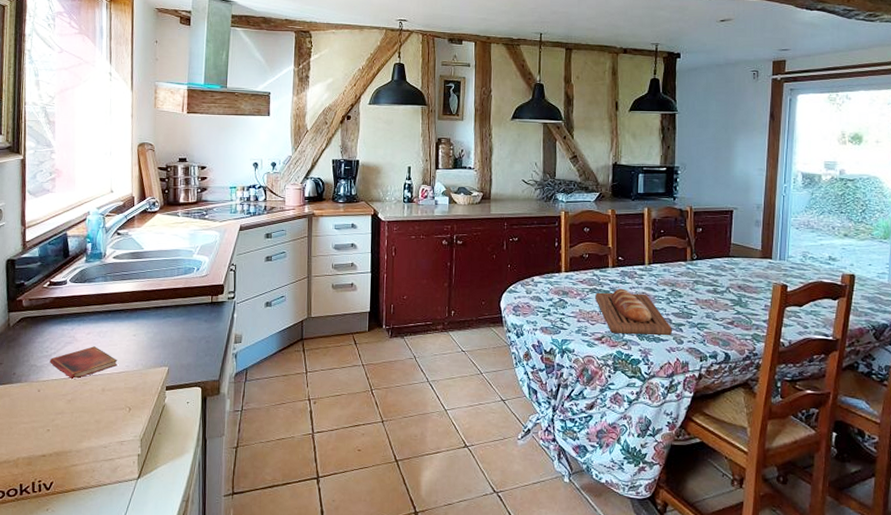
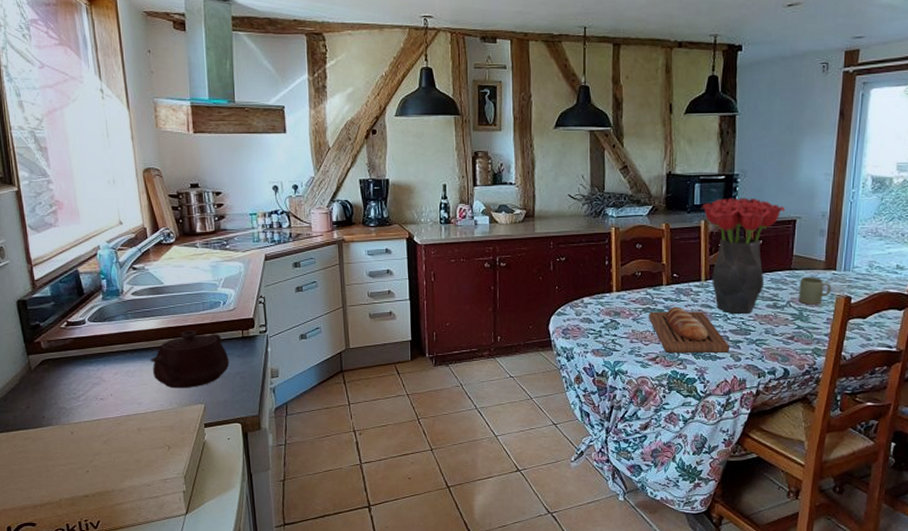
diary: present [49,346,118,380] -> none [78,386,151,421]
teapot: none [122,294,197,351] -> present [150,330,230,389]
bouquet: none [645,188,722,298] -> present [702,198,785,314]
mug: none [737,264,767,292] -> present [798,276,831,305]

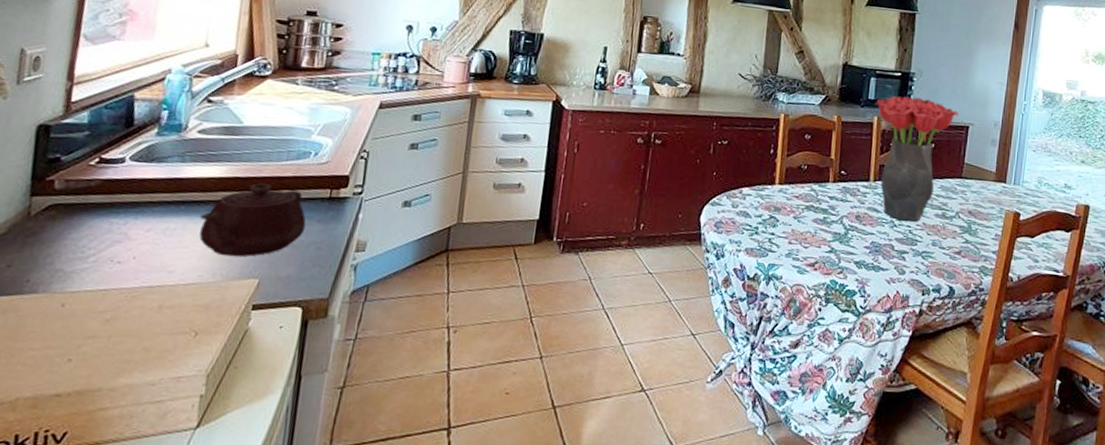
bread loaf: present [649,306,729,353] -> none [811,207,894,264]
mug: present [798,276,831,305] -> none [967,187,1000,219]

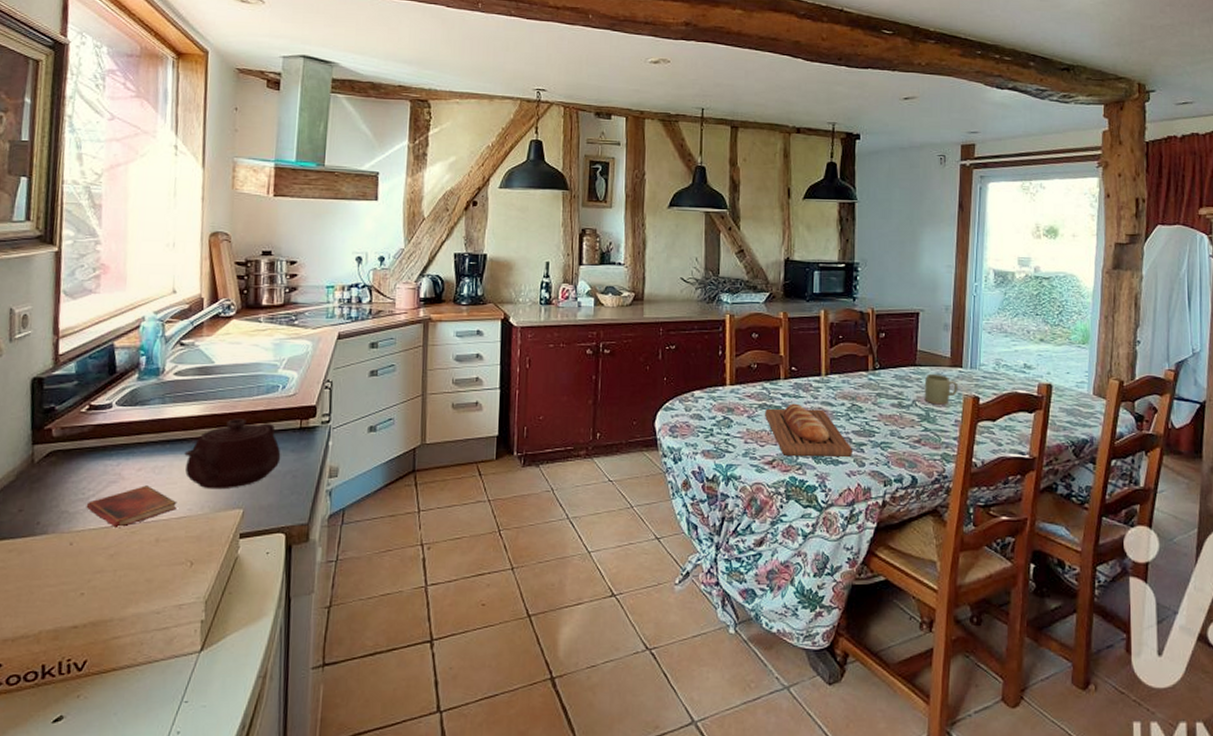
diary: none [84,247,187,292] -> present [86,485,177,529]
bread loaf: none [811,207,894,264] -> present [765,403,852,457]
bouquet: present [876,96,958,222] -> none [821,287,907,413]
mug: none [967,187,1000,219] -> present [924,373,957,405]

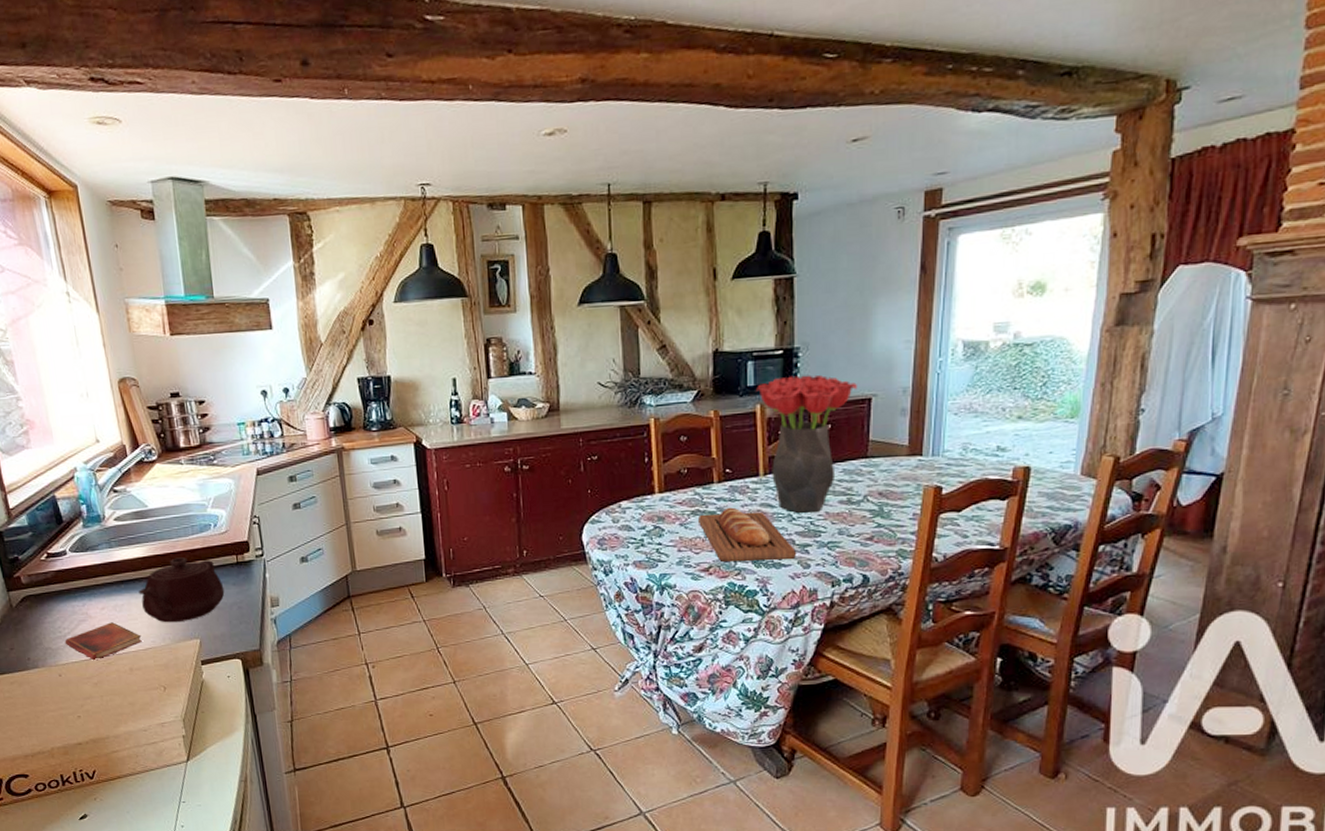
bouquet: none [821,287,907,413] -> present [757,375,857,513]
mug: present [924,373,957,405] -> none [877,464,916,498]

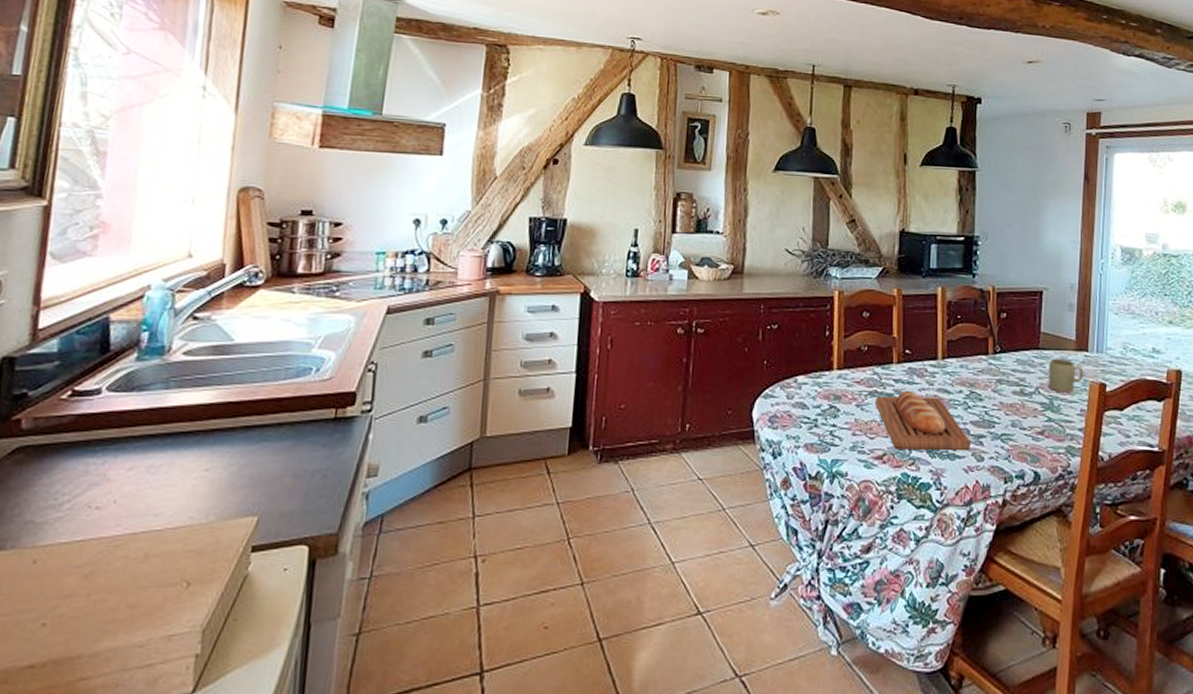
diary: present [64,622,142,661] -> none [58,488,176,542]
teapot: present [138,557,225,623] -> none [188,407,310,493]
bouquet: present [757,375,857,513] -> none [939,262,1030,401]
mug: none [877,464,916,498] -> present [1048,358,1083,392]

